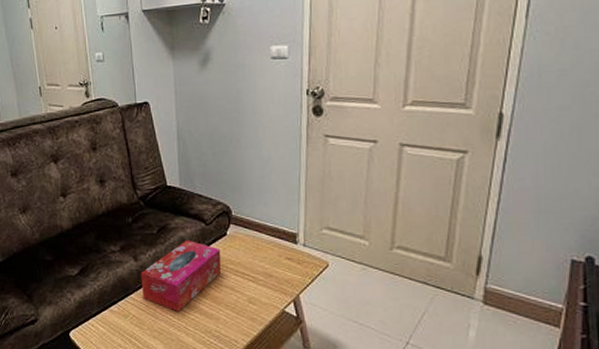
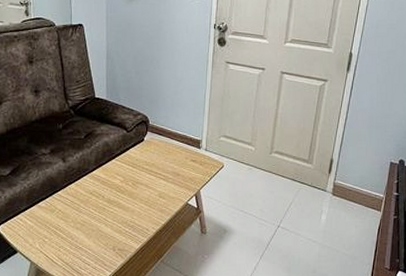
tissue box: present [141,239,222,312] -> none [68,144,139,206]

